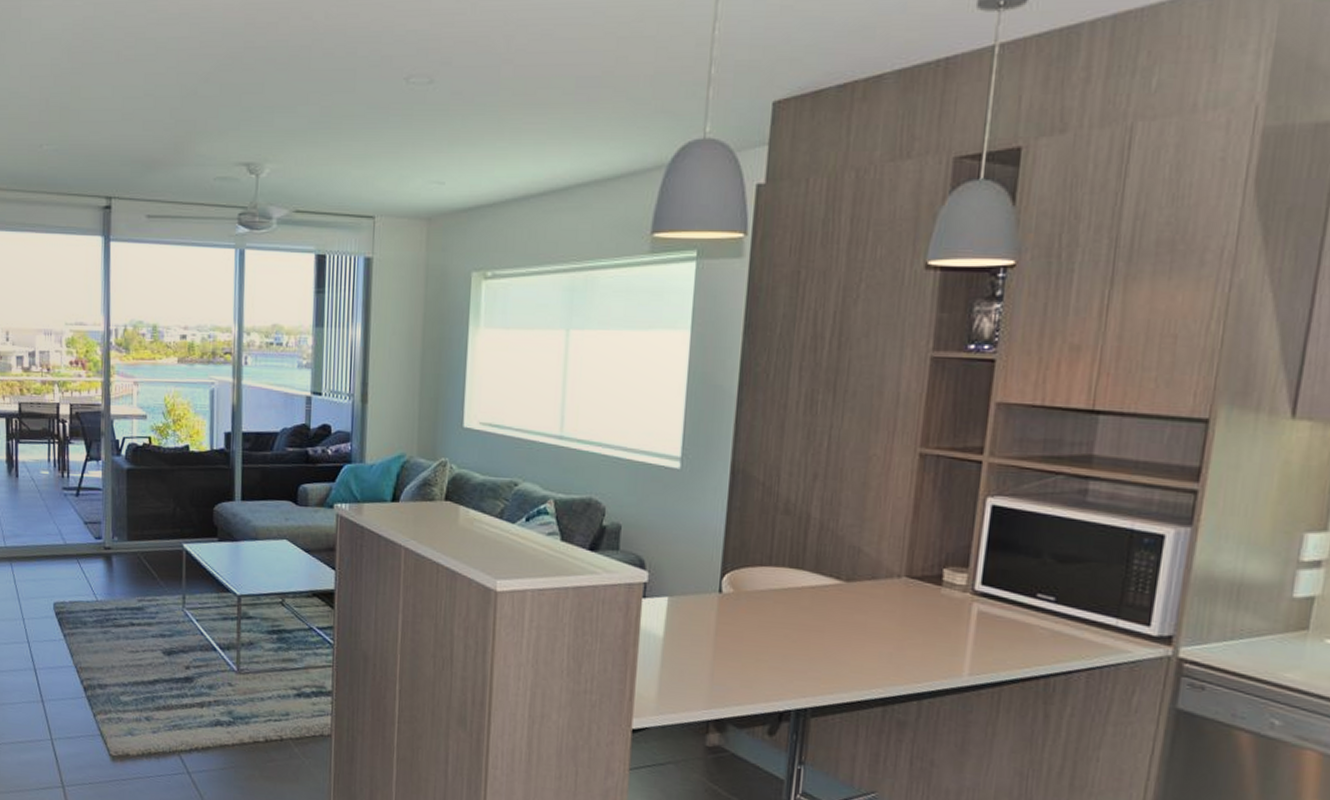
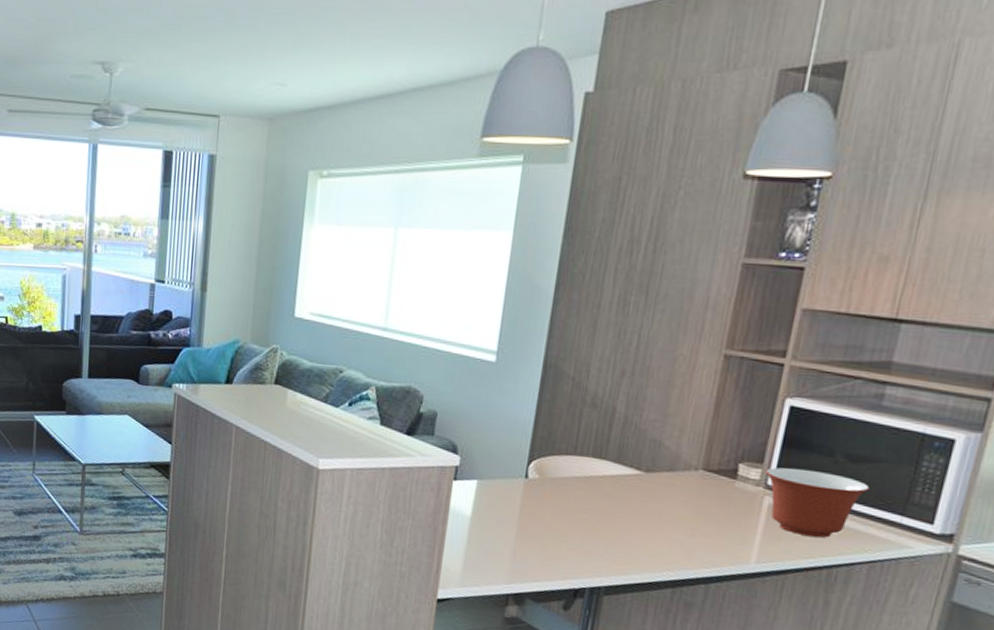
mixing bowl: none [971,571,1081,645] -> present [765,467,870,538]

